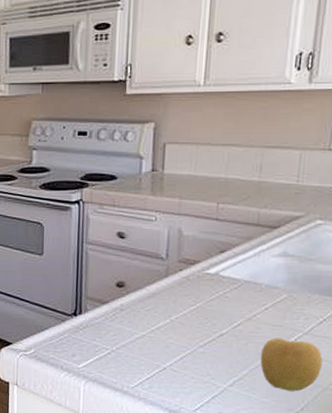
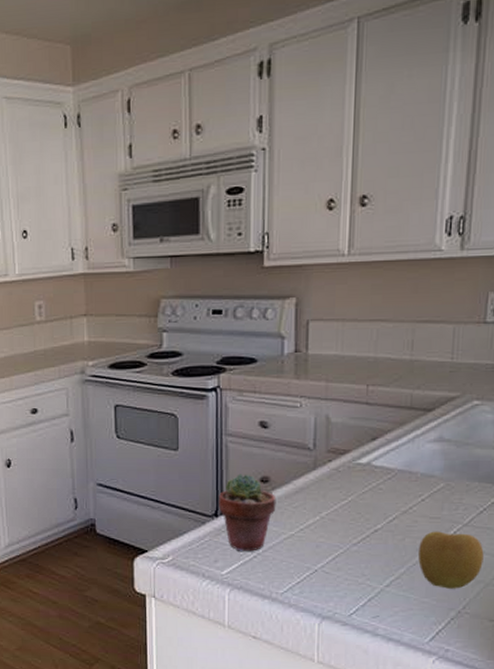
potted succulent: none [78,278,131,348] -> present [219,474,276,551]

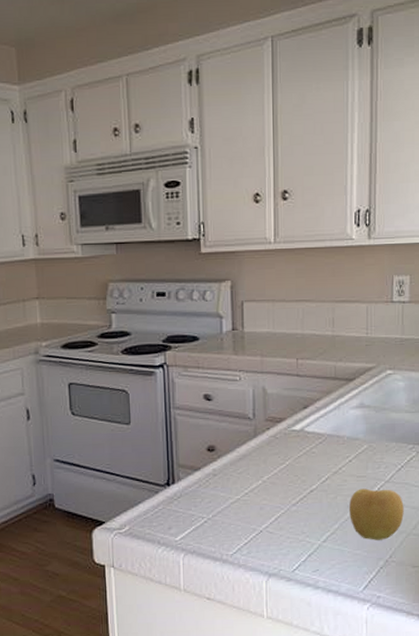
potted succulent: present [219,474,276,551] -> none [170,444,223,517]

